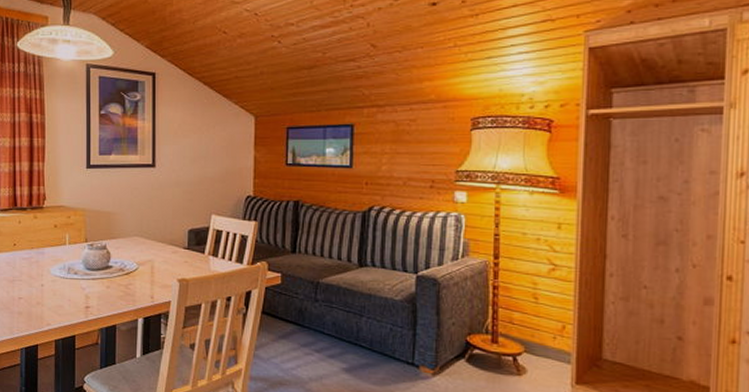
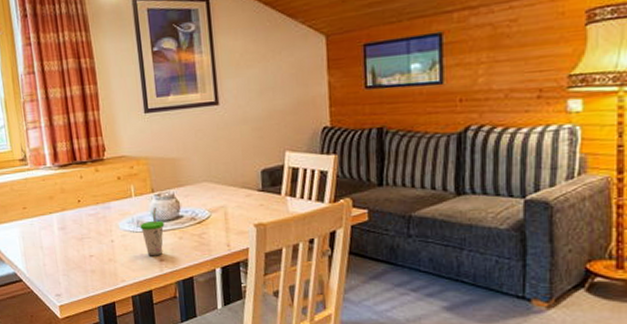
cup: none [70,256,94,303] -> present [140,207,165,256]

